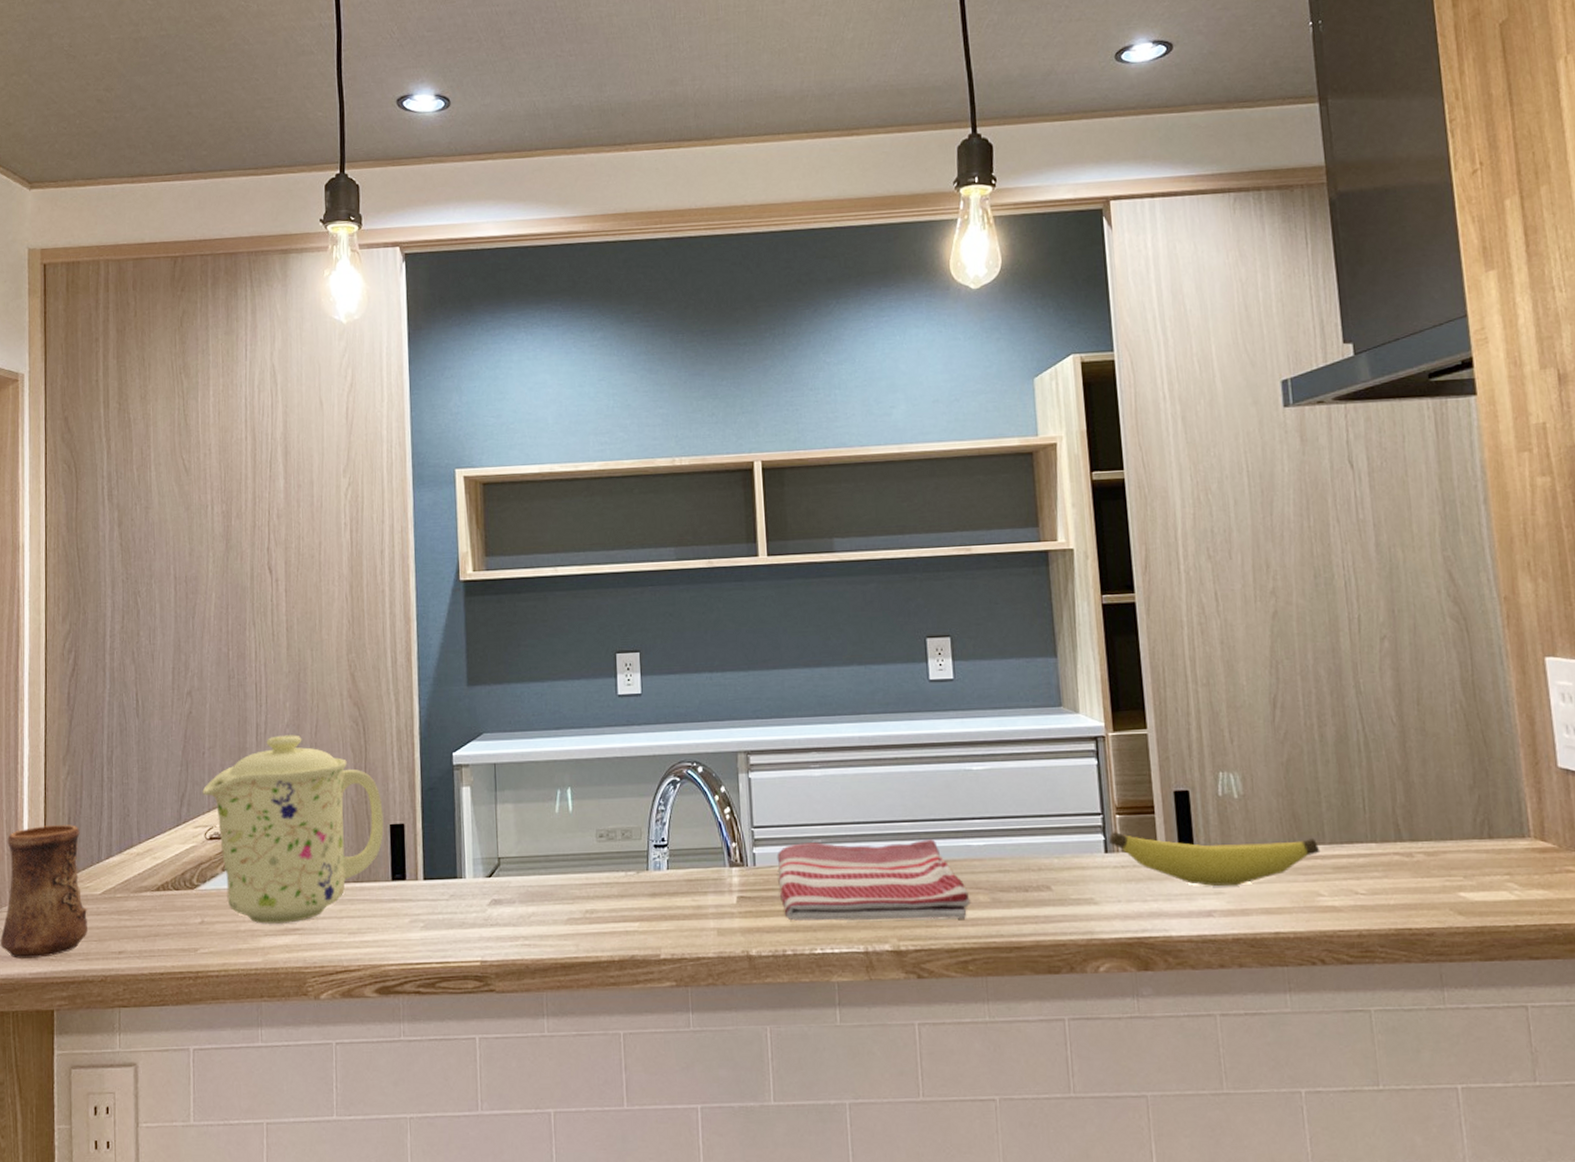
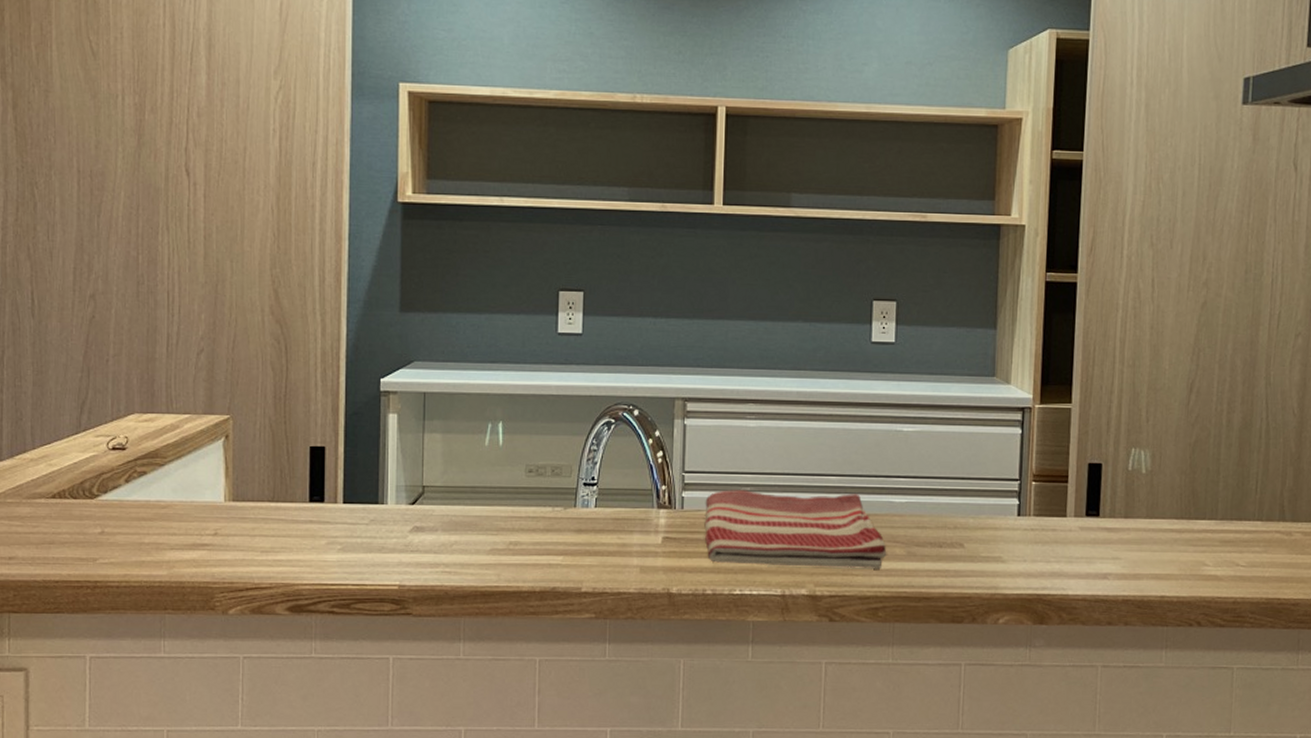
mug: present [202,735,384,924] -> none [105,348,303,538]
banana: present [1109,831,1321,886] -> none [1023,496,1212,553]

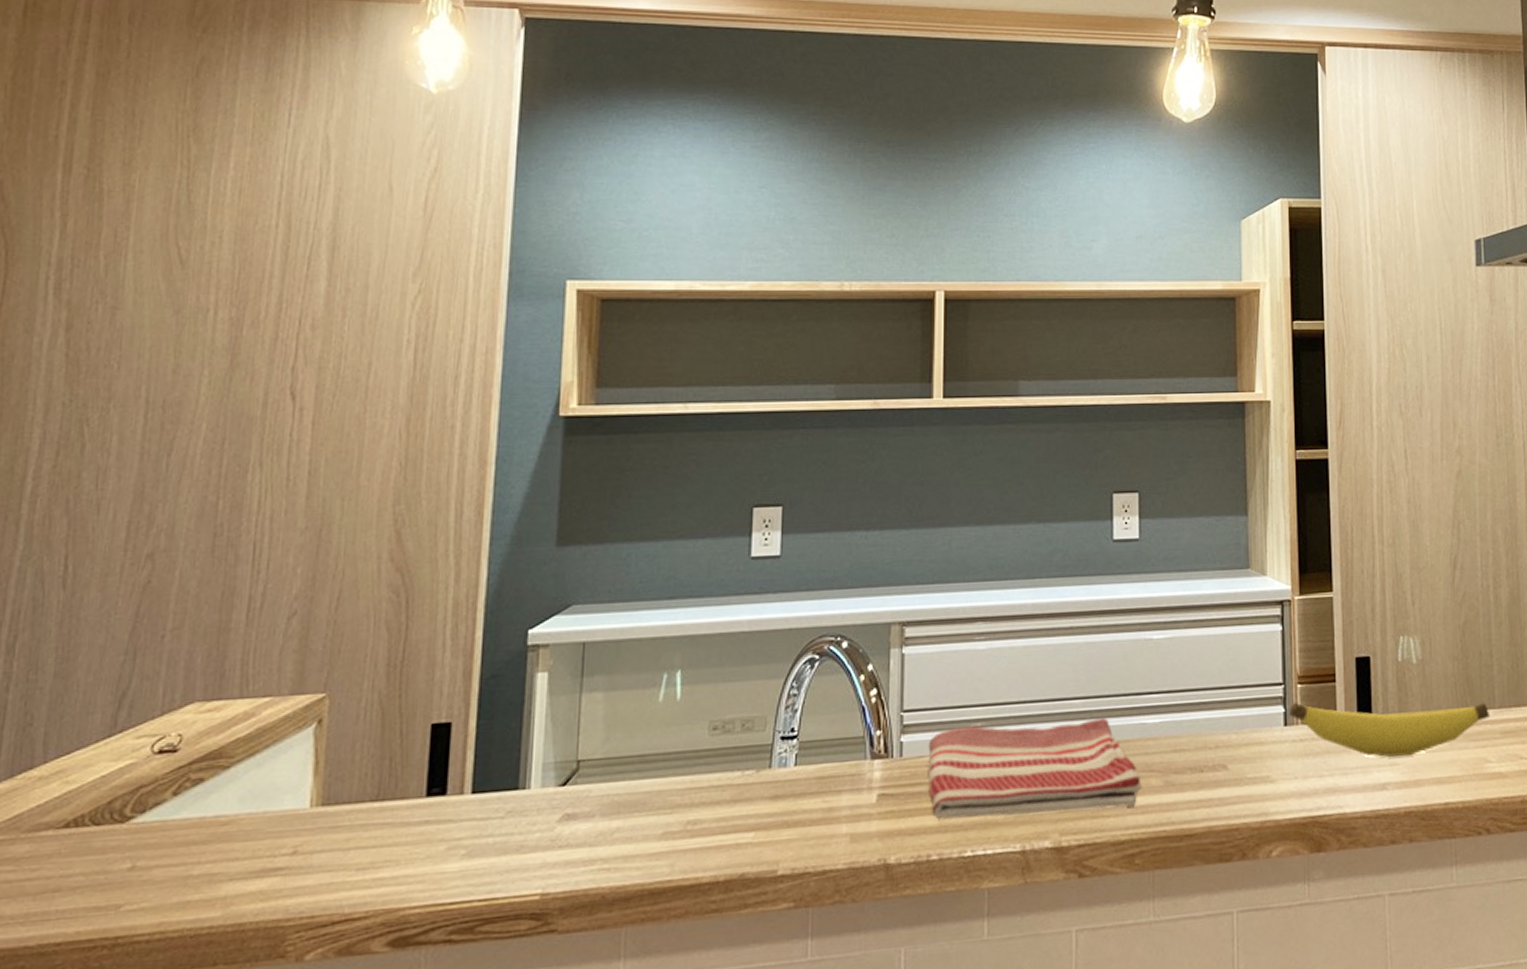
banana: none [1023,496,1212,553] -> present [1289,702,1491,757]

